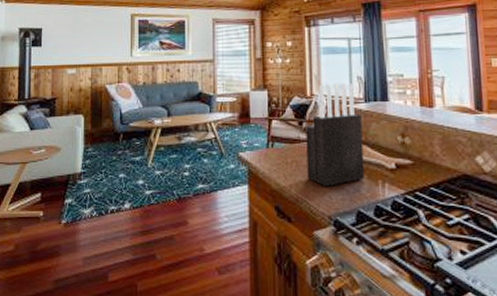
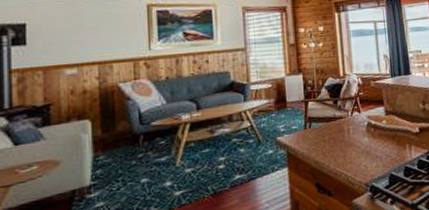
knife block: present [306,83,365,186] -> none [340,61,394,157]

